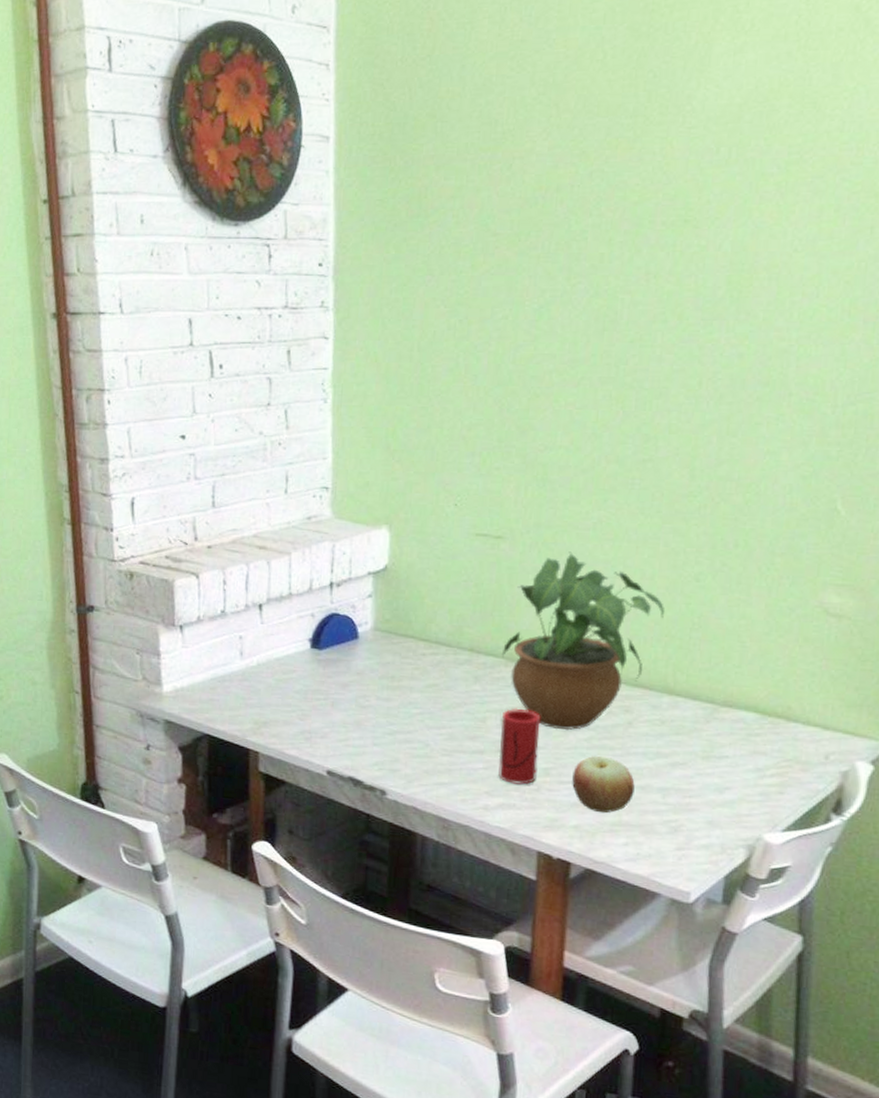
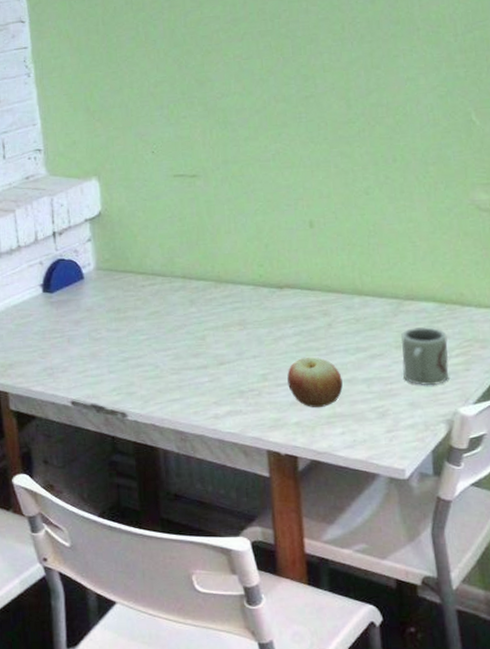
cup: present [498,708,541,785] -> none [219,323,257,392]
potted plant: present [501,551,666,731] -> none [210,181,345,338]
cup: none [705,738,764,806] -> present [401,326,449,386]

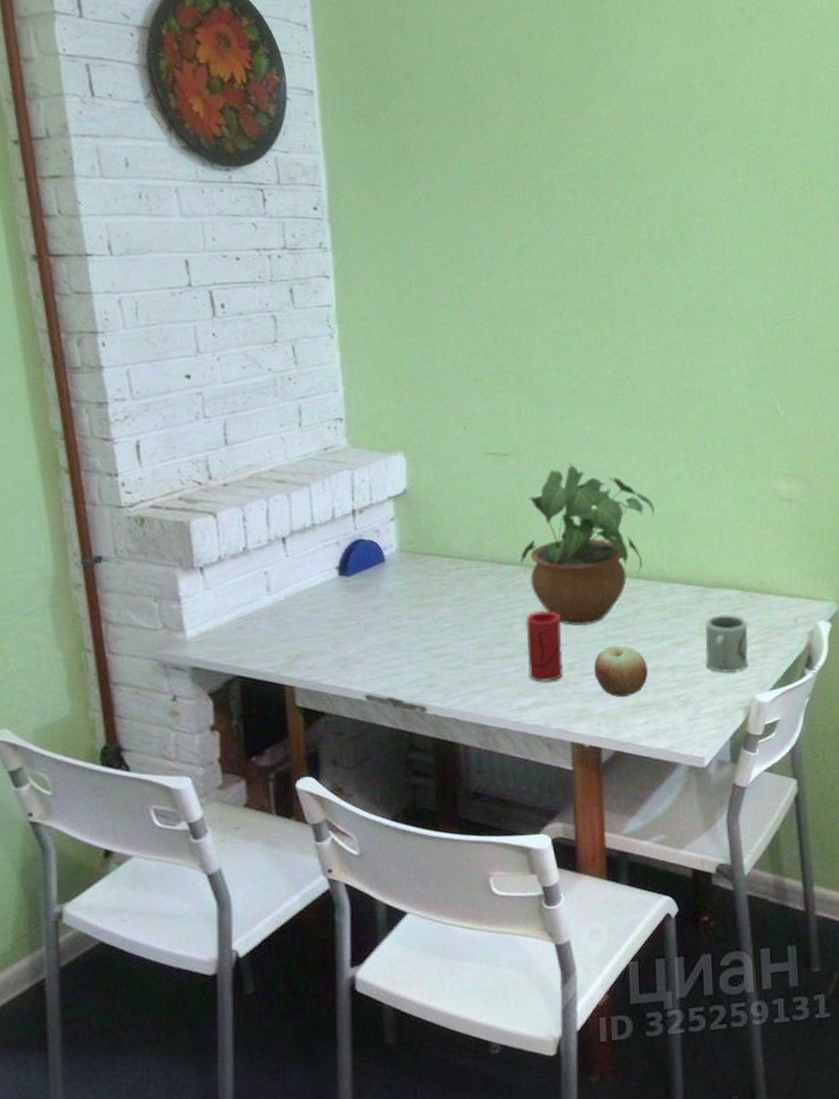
potted plant: none [210,181,345,338] -> present [520,463,655,626]
cup: none [219,323,257,392] -> present [527,610,563,682]

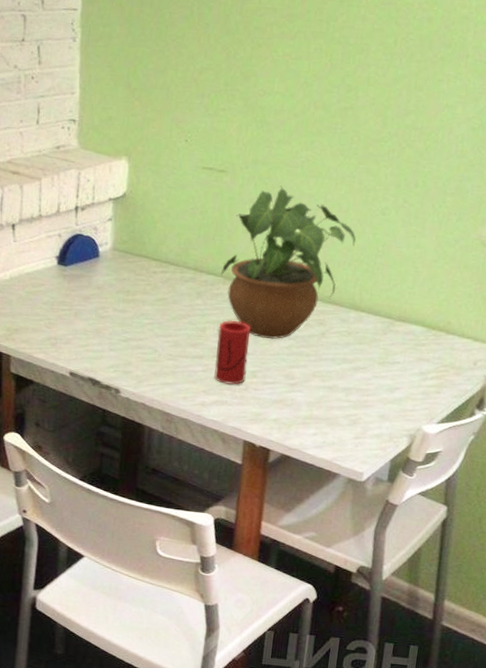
apple: present [594,645,648,698] -> none [274,361,325,409]
cup: present [705,614,749,674] -> none [379,347,427,403]

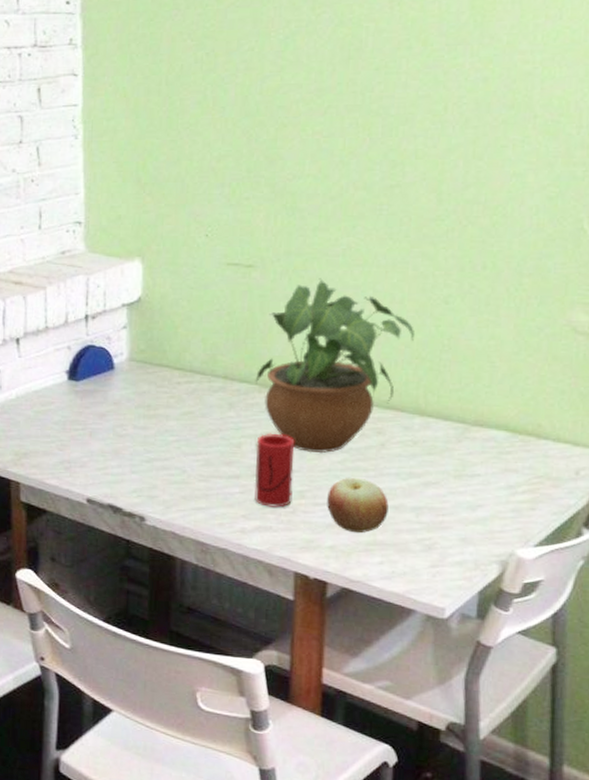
apple: none [274,361,325,409] -> present [327,477,389,534]

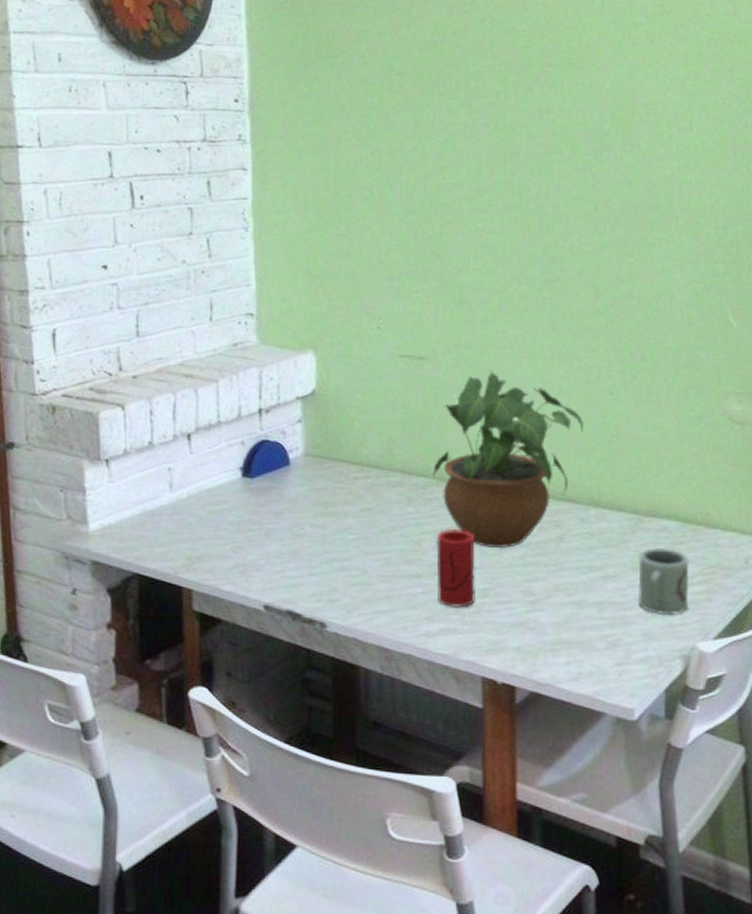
apple: present [327,477,389,534] -> none [510,572,571,633]
cup: none [457,456,515,523] -> present [637,547,690,616]

